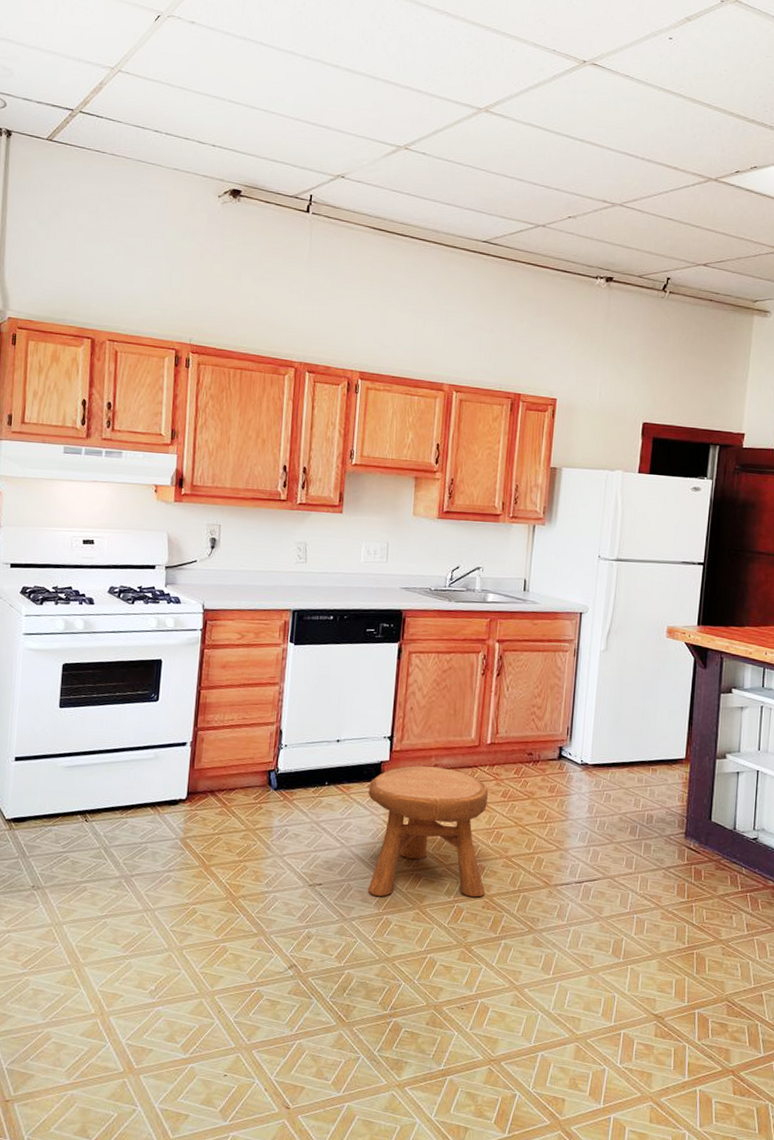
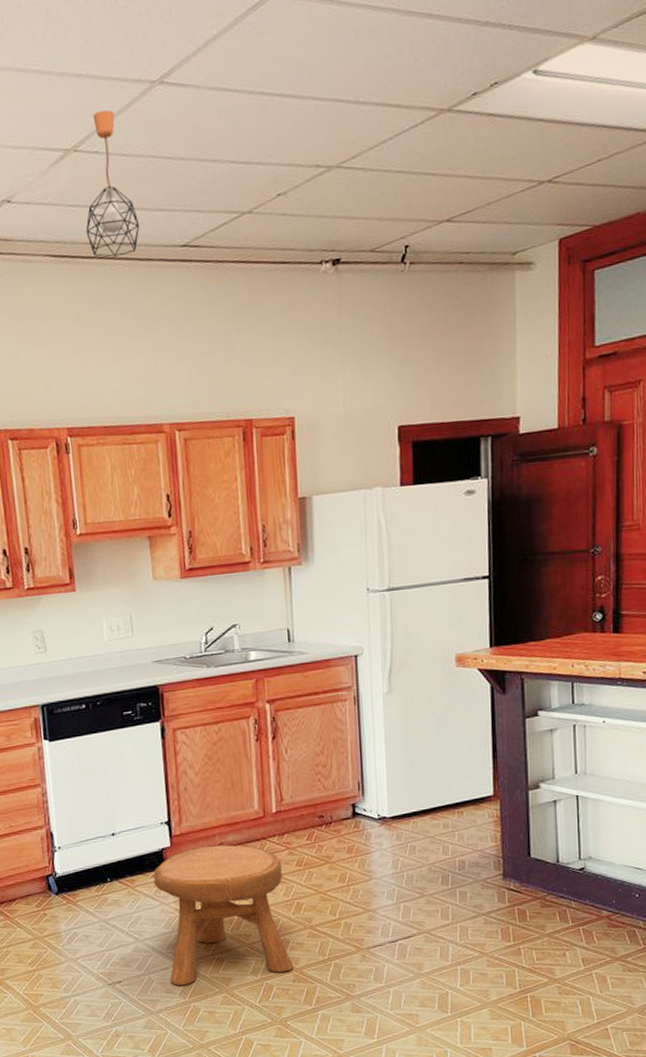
pendant light: none [404,122,451,240] -> present [86,110,140,258]

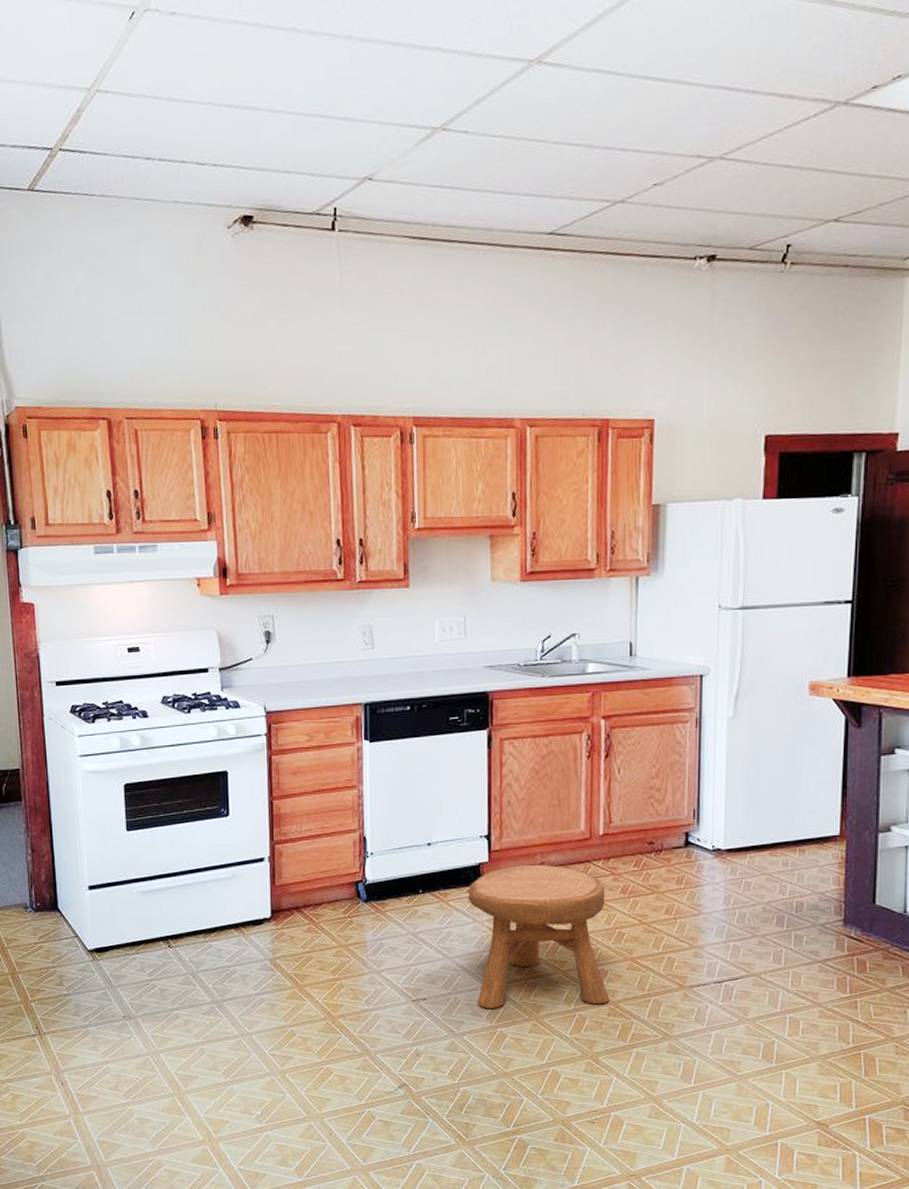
pendant light: present [86,110,140,258] -> none [448,89,505,242]

